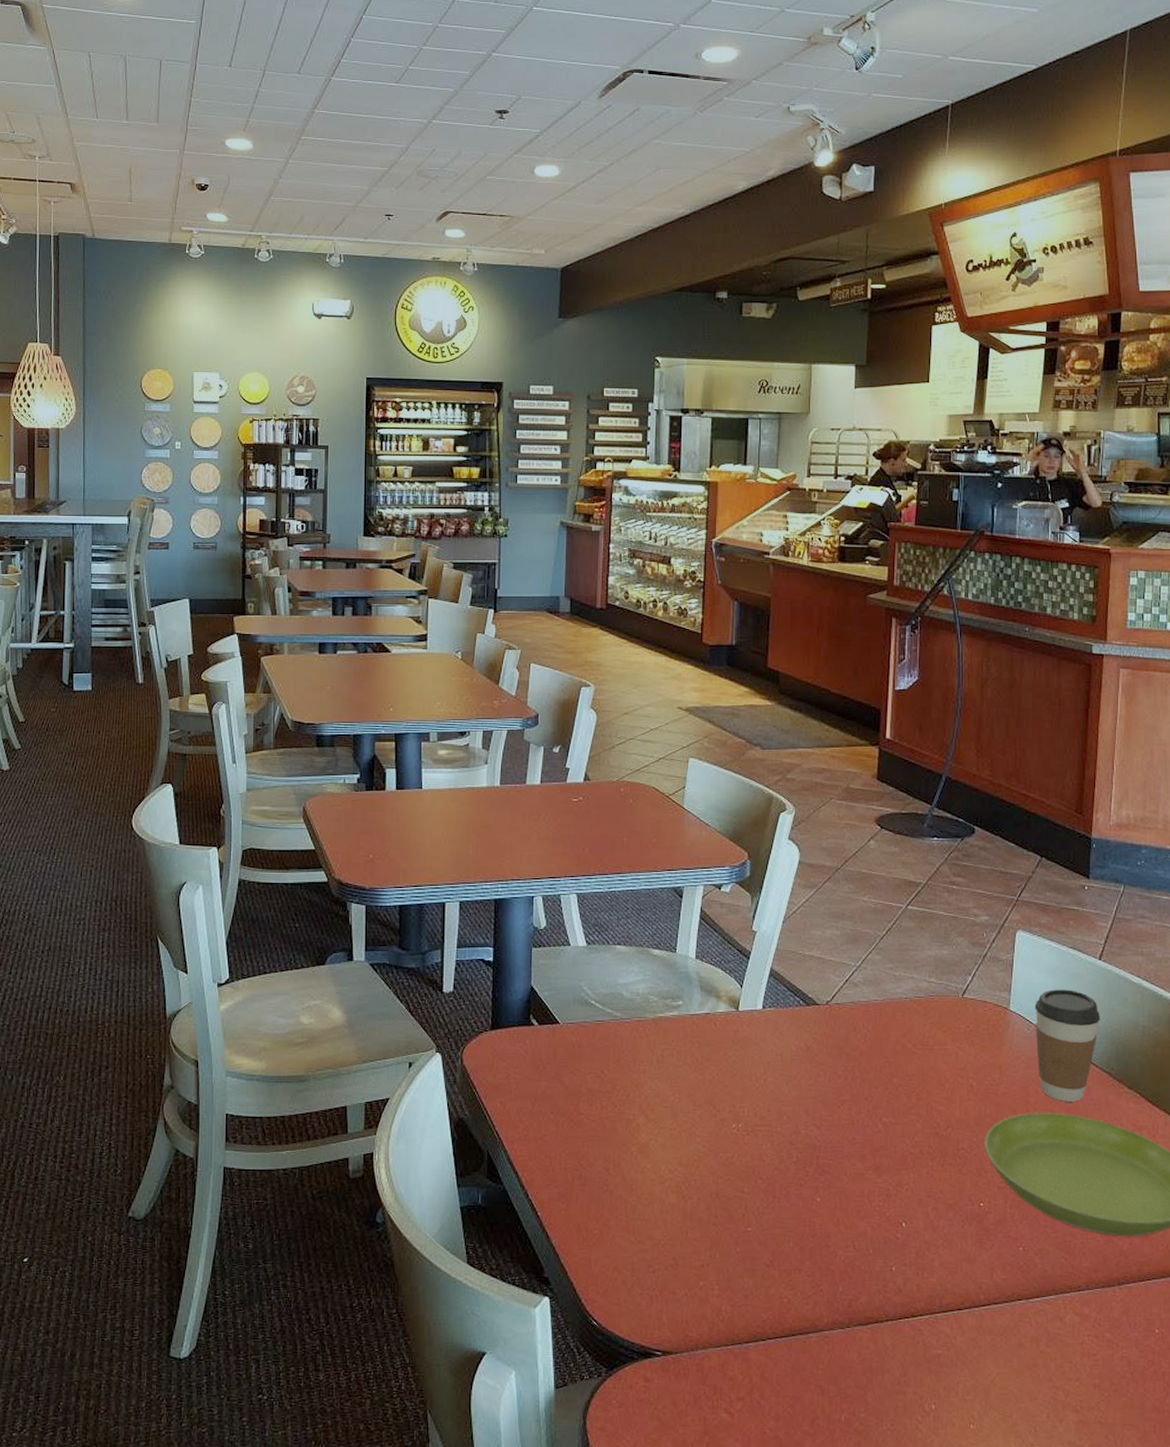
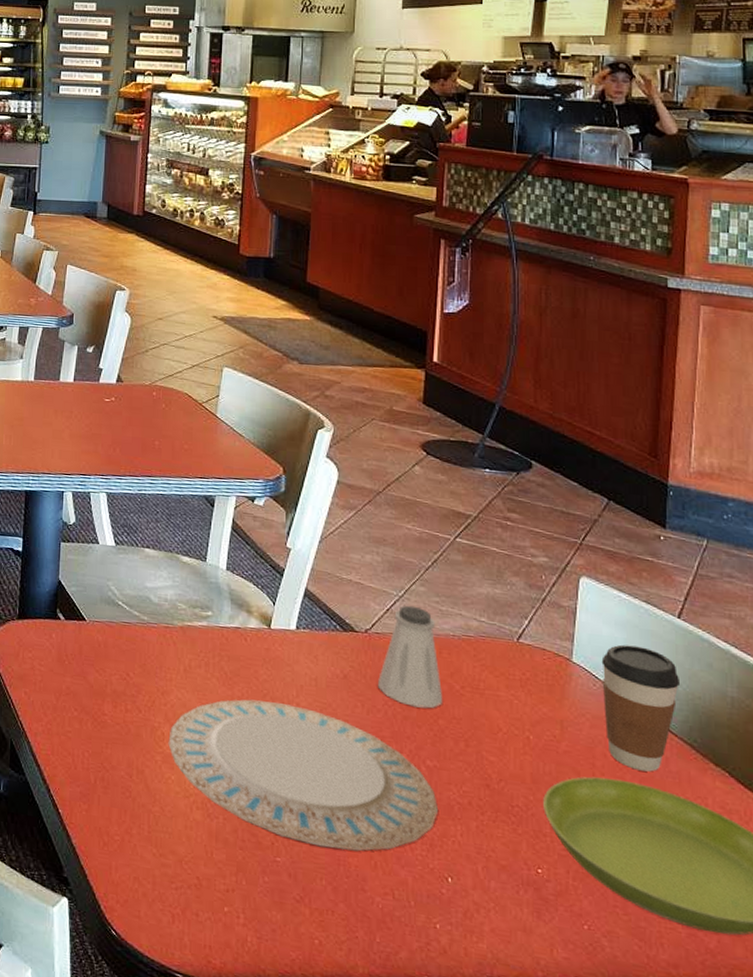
plate: none [643,1081,894,1212] -> present [168,699,439,851]
saltshaker: none [839,974,897,1069] -> present [378,605,443,709]

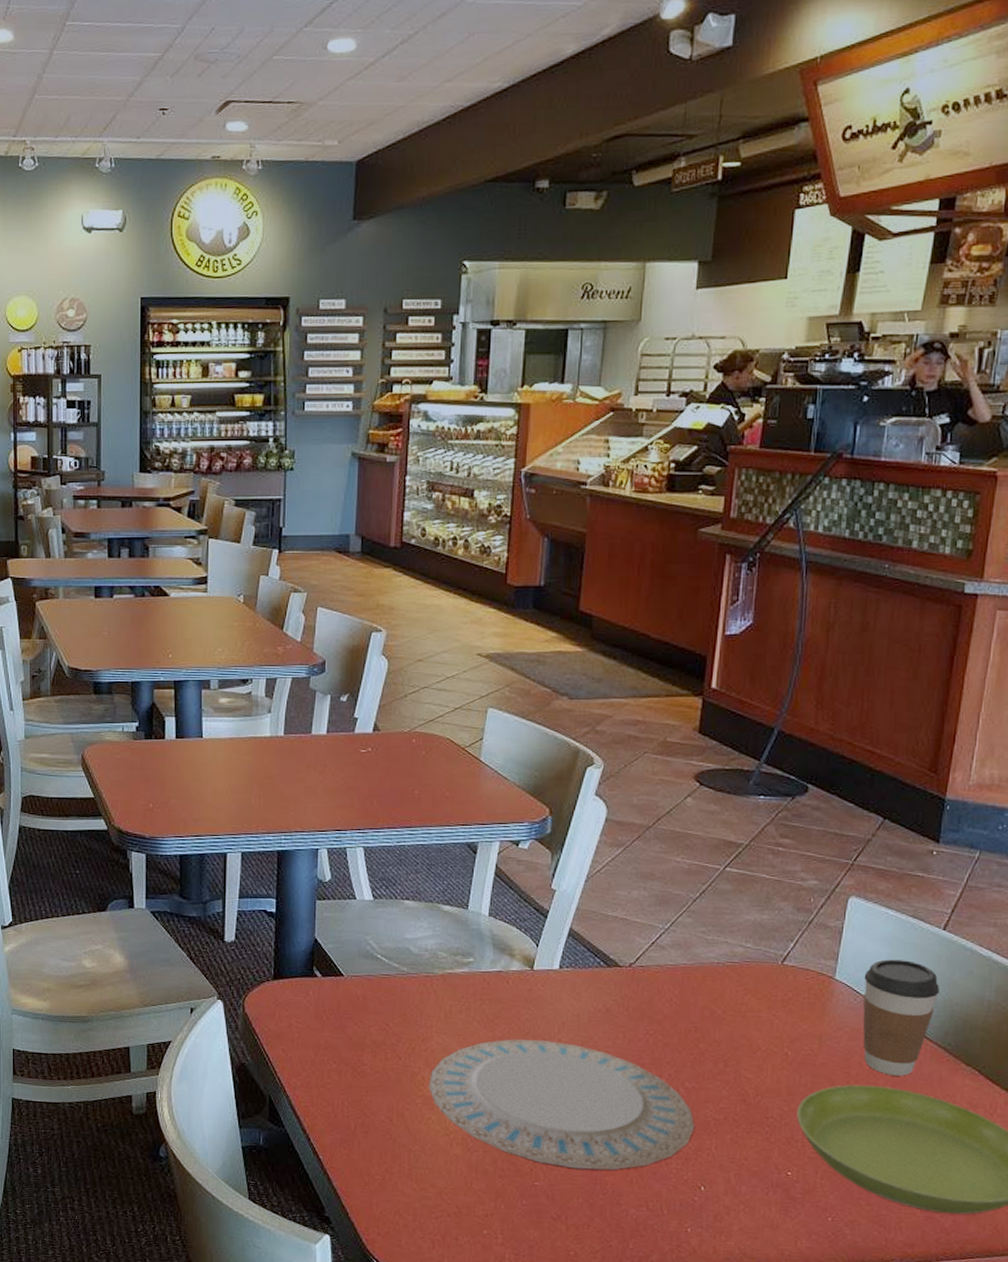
saltshaker: present [378,605,443,709] -> none [640,937,705,1034]

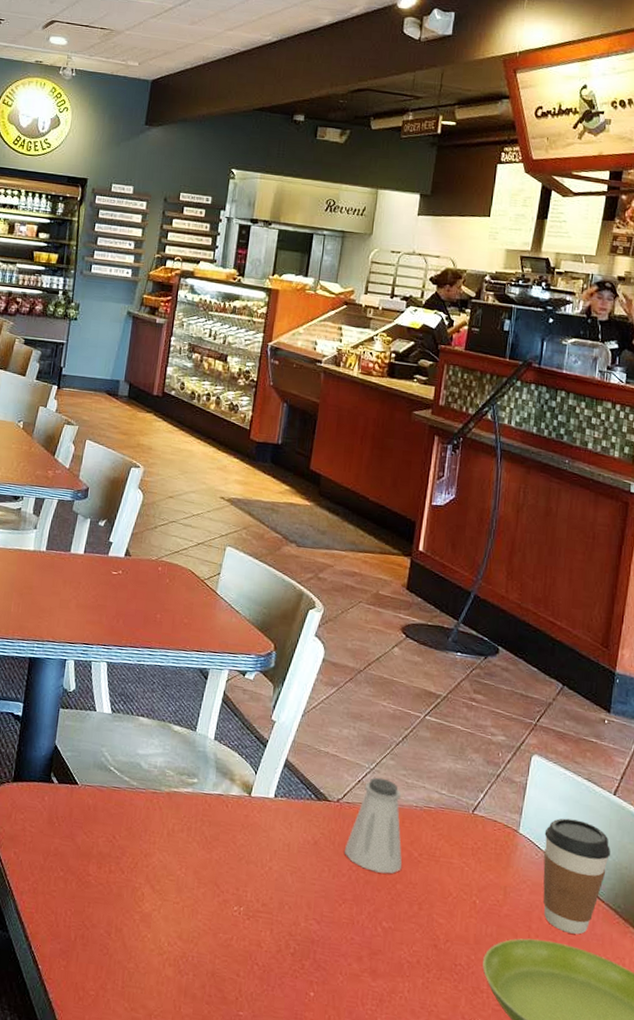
plate: present [428,1039,695,1171] -> none [147,862,390,1006]
saltshaker: none [640,937,705,1034] -> present [345,777,403,874]

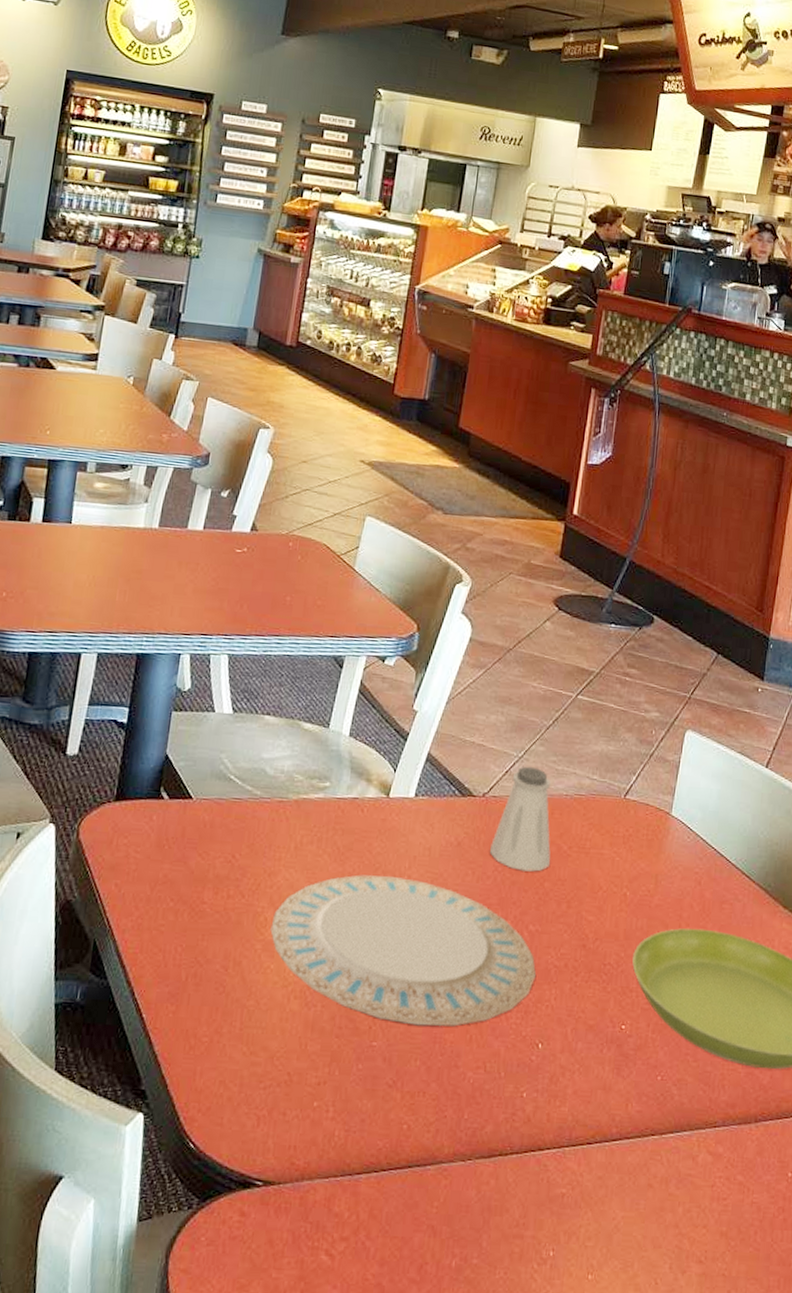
plate: none [147,862,390,1006] -> present [270,874,537,1027]
coffee cup: present [543,818,610,935] -> none [694,796,762,919]

